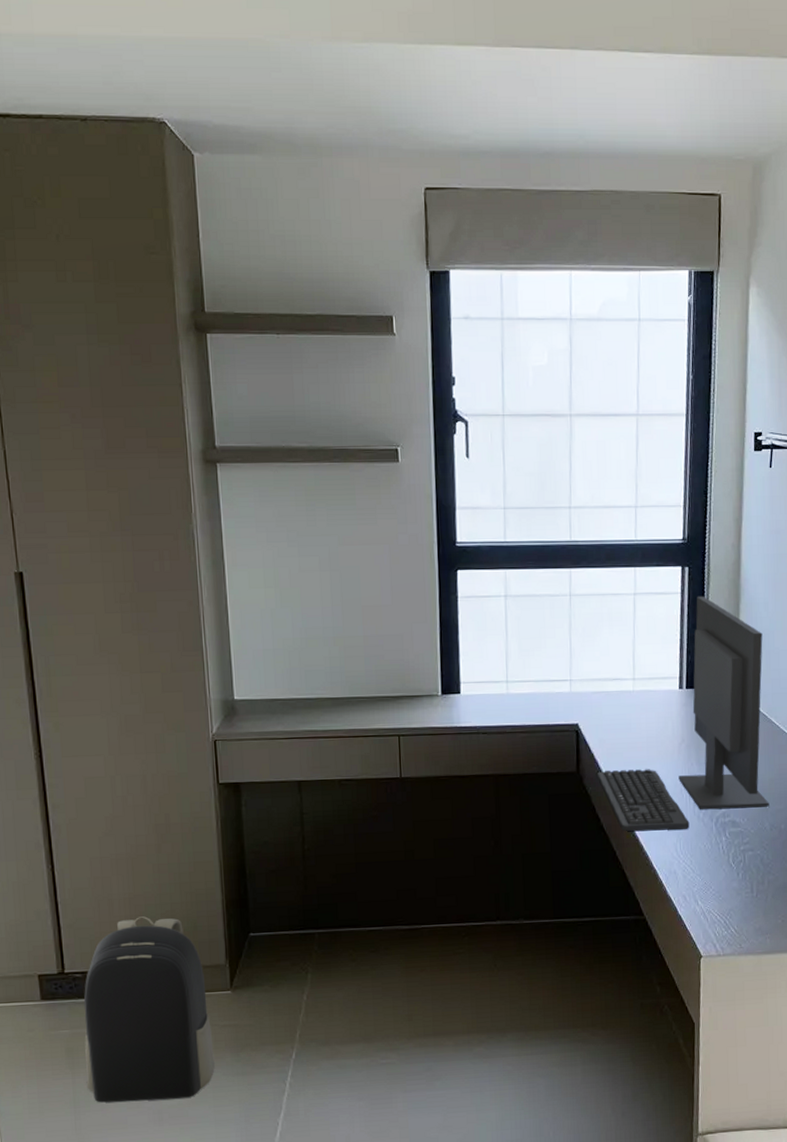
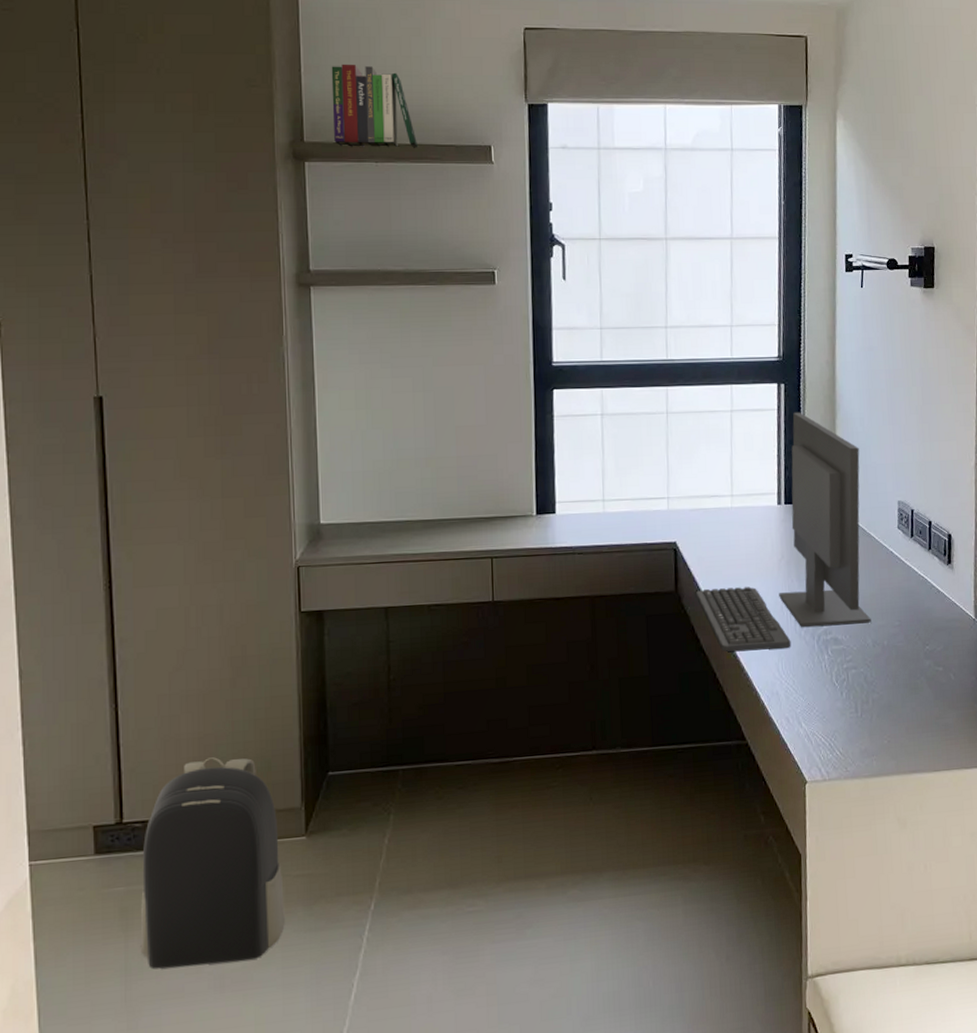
books: none [229,228,320,319] -> present [331,64,419,148]

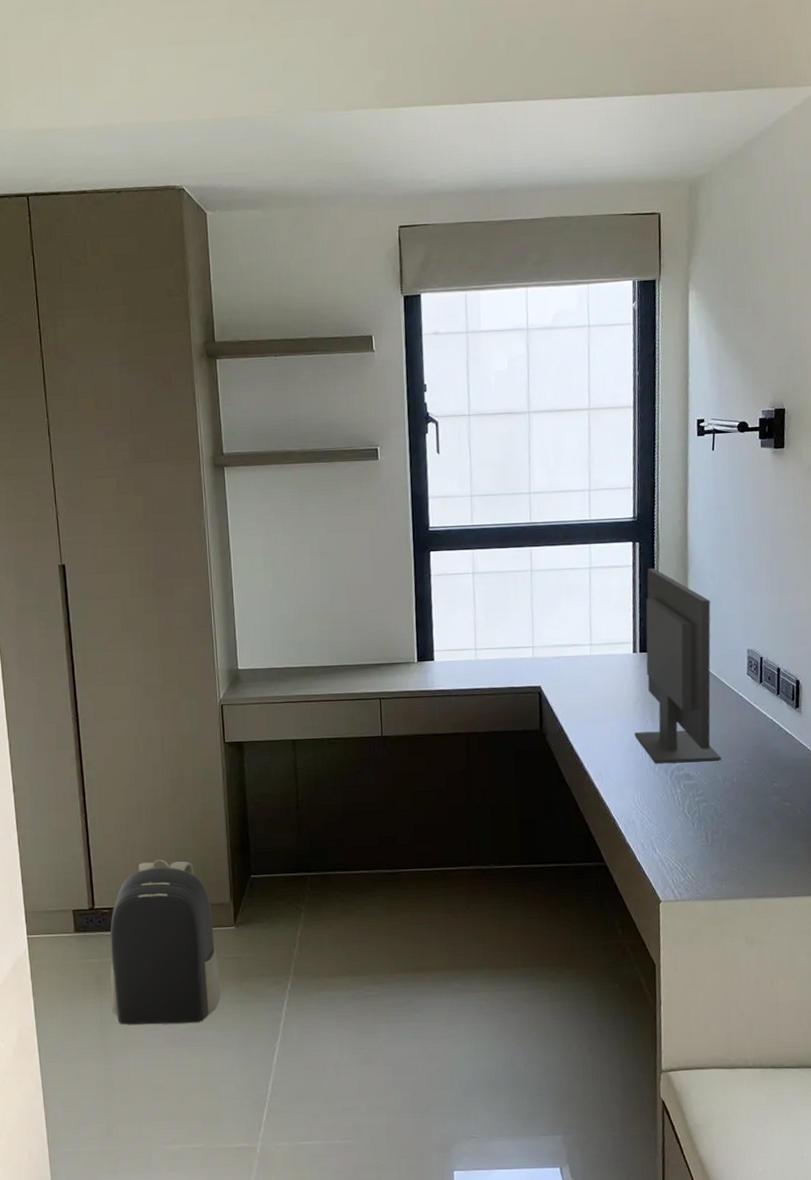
books: present [331,64,419,148] -> none [235,270,310,344]
computer keyboard: present [695,586,791,652] -> none [558,726,646,785]

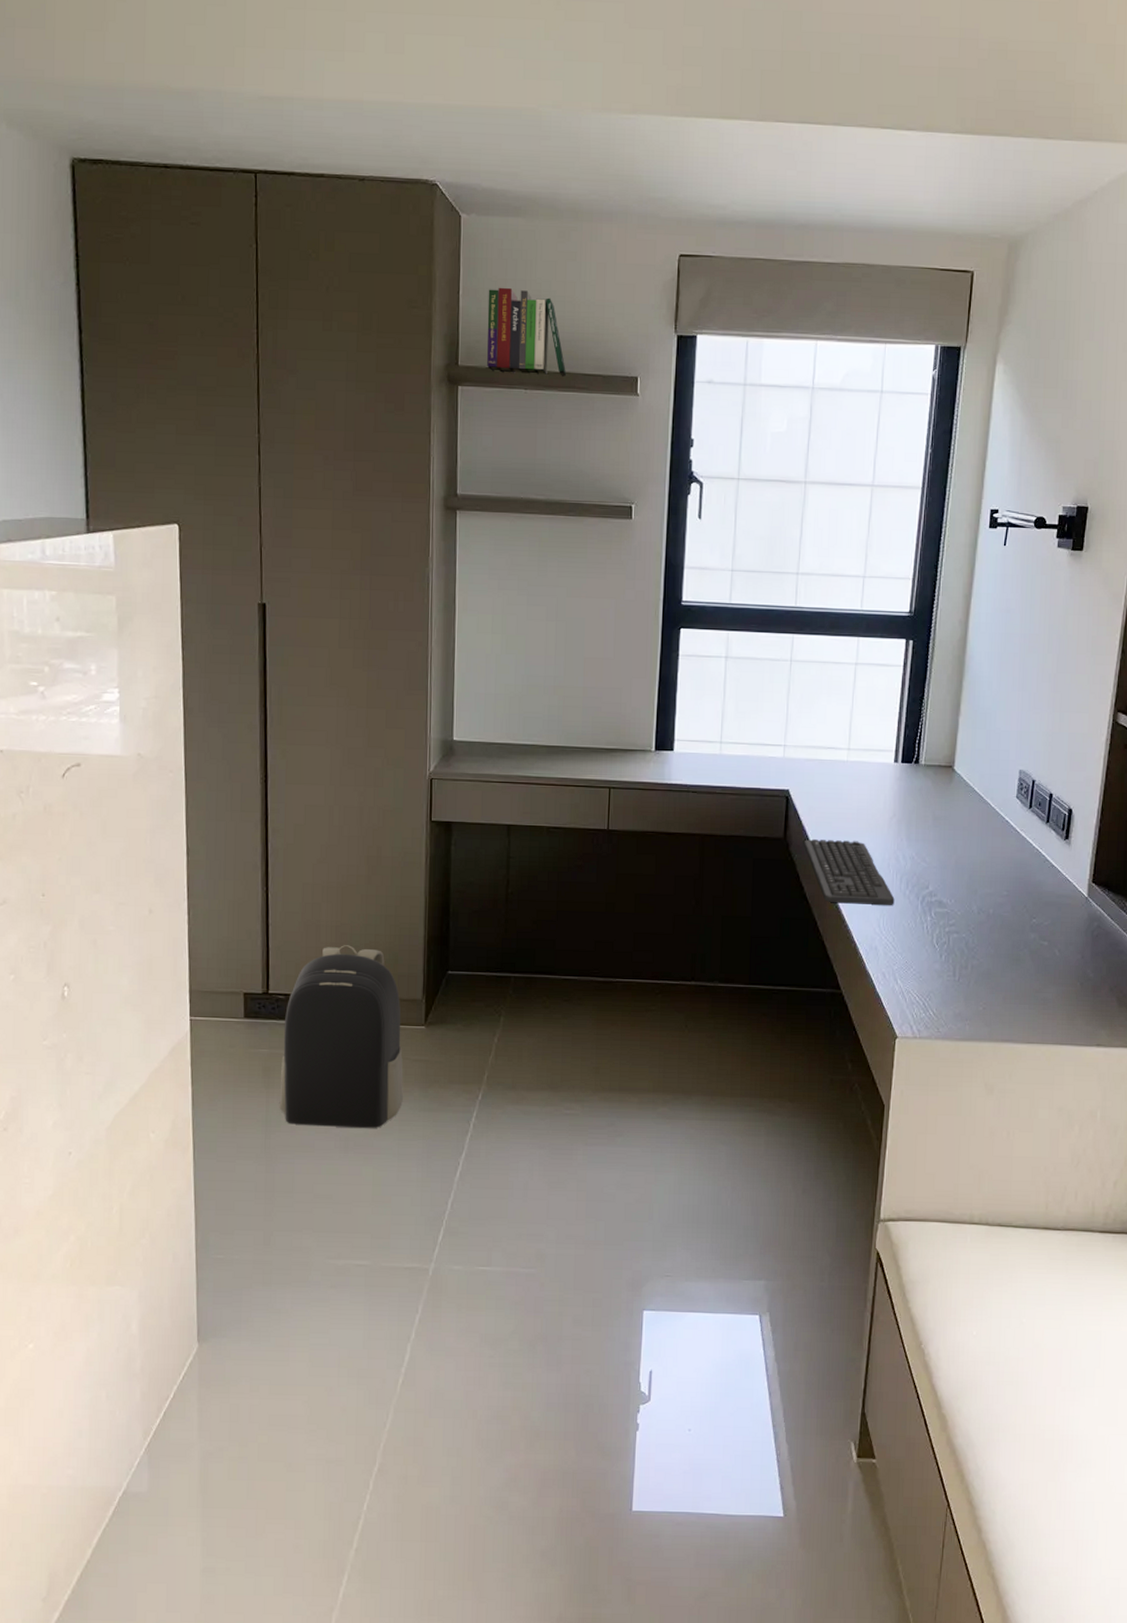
books: none [235,270,310,344] -> present [487,287,567,376]
computer keyboard: none [558,726,646,785] -> present [803,839,895,905]
computer monitor: present [634,568,722,763] -> none [887,670,984,890]

